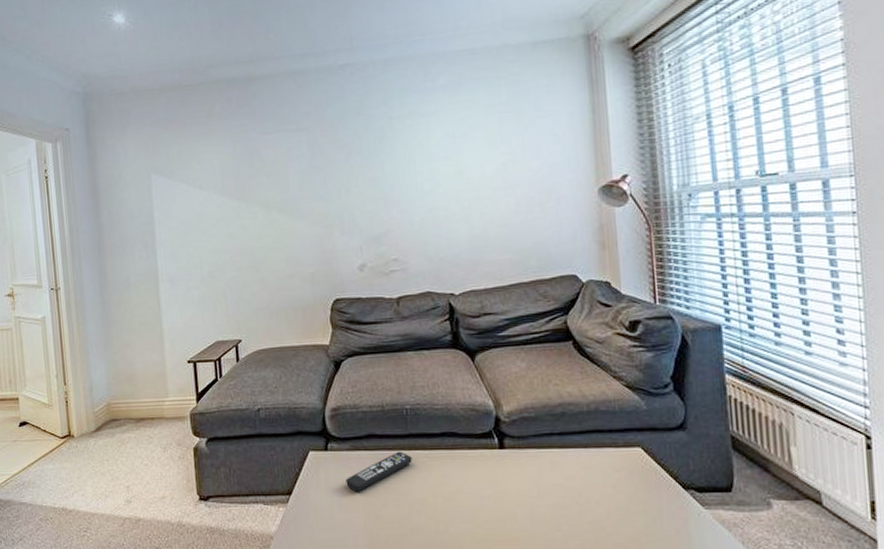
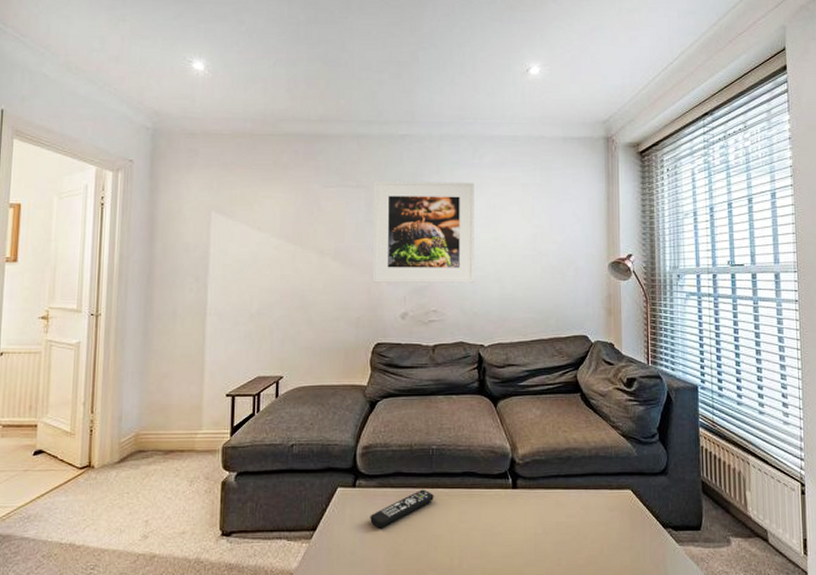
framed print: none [315,110,437,234] -> present [372,181,474,283]

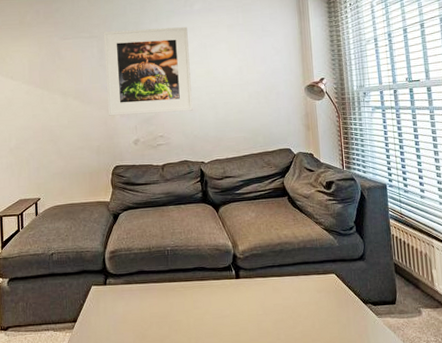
remote control: present [370,489,434,529] -> none [120,283,171,318]

